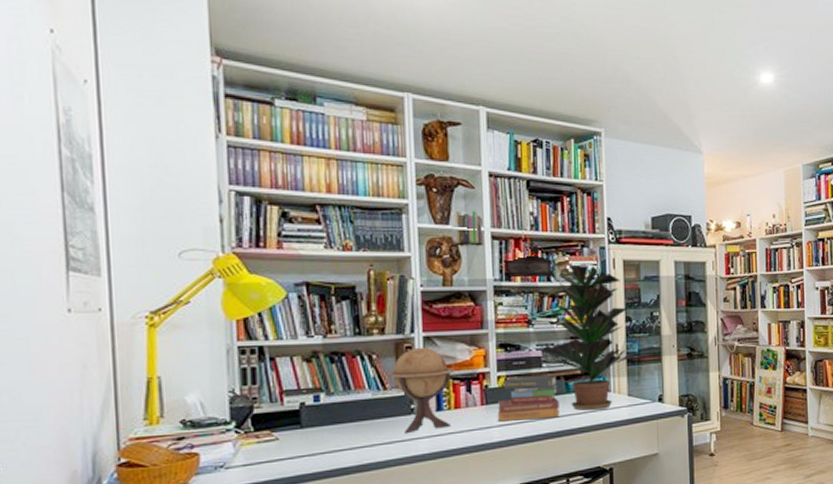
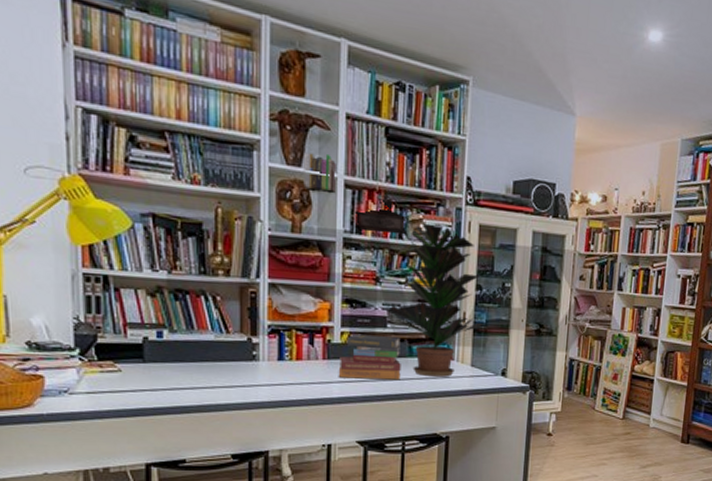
globe: present [385,347,455,434] -> none [229,293,298,380]

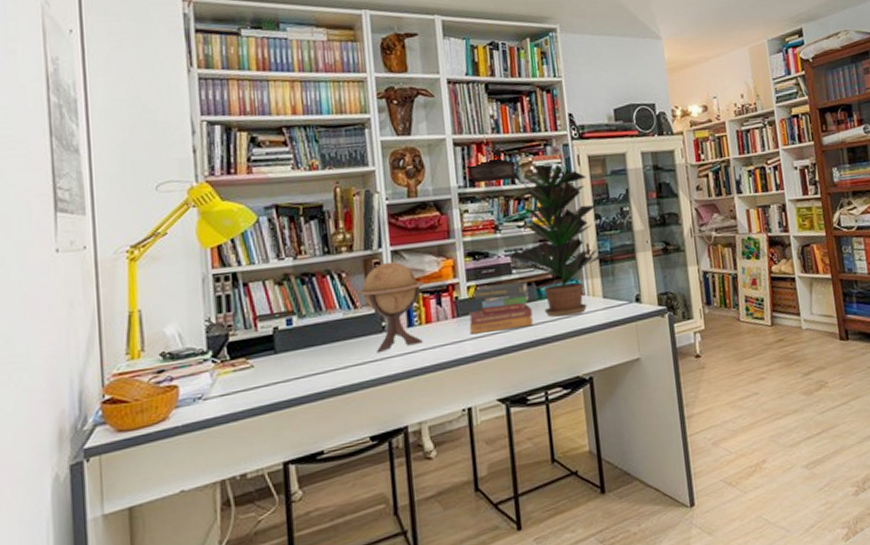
globe: none [229,293,298,380] -> present [355,261,424,354]
books: present [303,152,336,194] -> none [412,118,446,157]

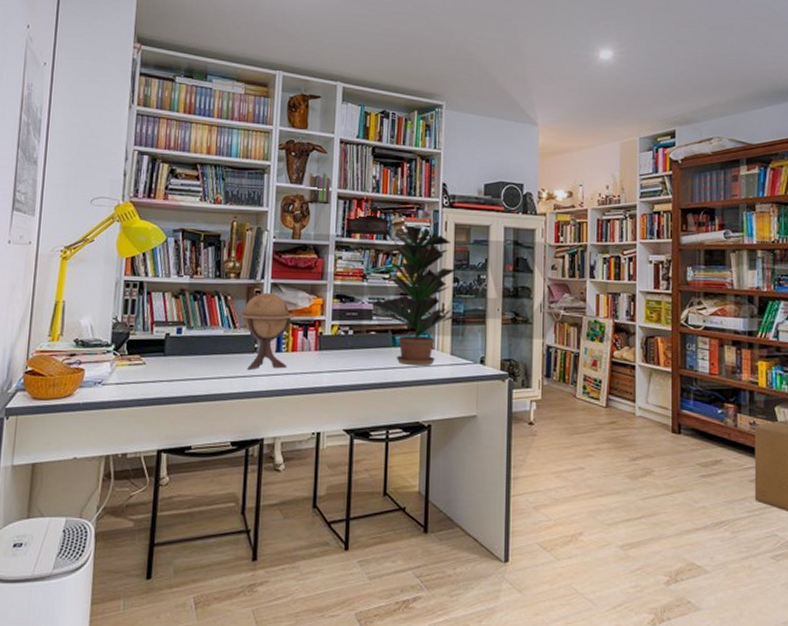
books: none [412,118,446,157] -> present [303,172,331,205]
books: present [469,281,533,335] -> none [328,326,386,370]

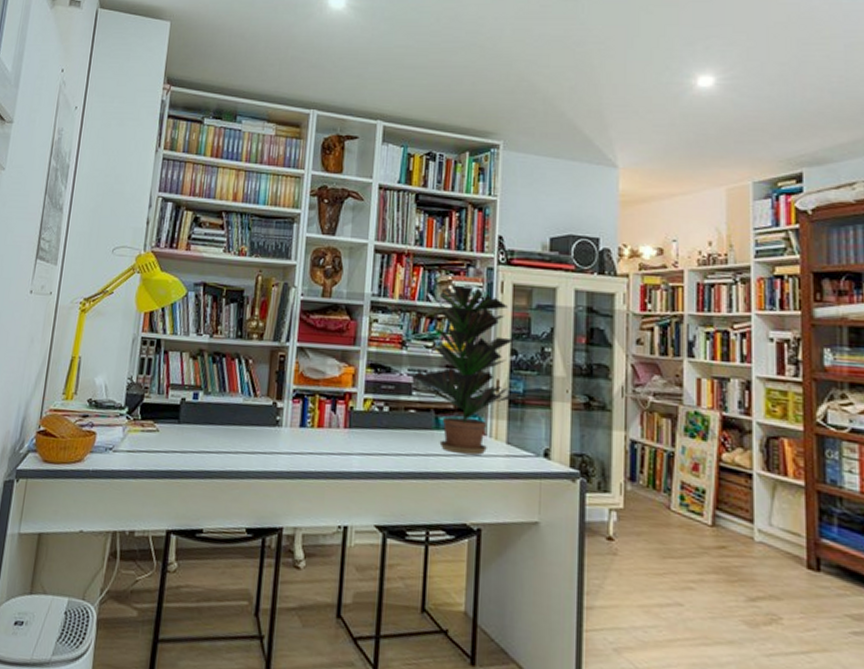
globe: present [237,292,295,371] -> none [258,357,323,447]
books: present [303,172,331,205] -> none [336,221,368,259]
decorative box: present [345,203,390,240] -> none [382,257,435,302]

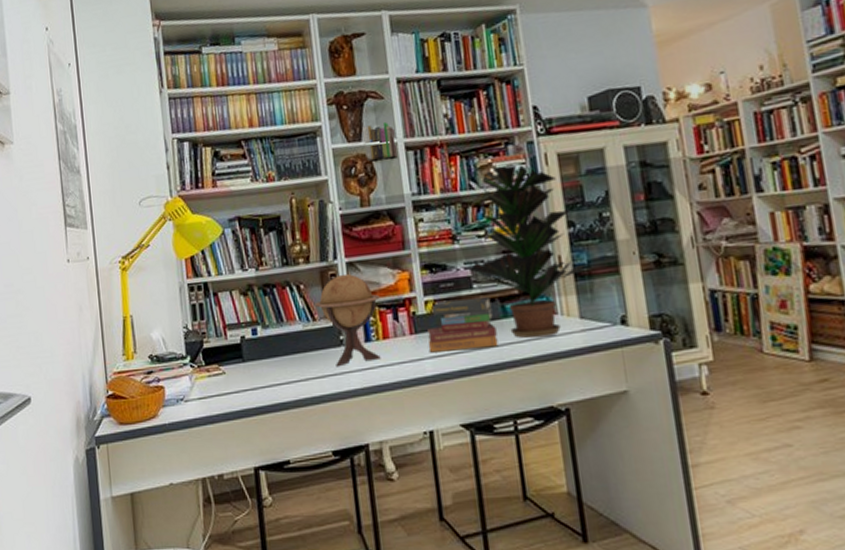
globe: none [258,357,323,447] -> present [313,273,381,368]
books: none [336,221,368,259] -> present [362,121,398,163]
books: none [358,401,427,456] -> present [427,297,498,353]

